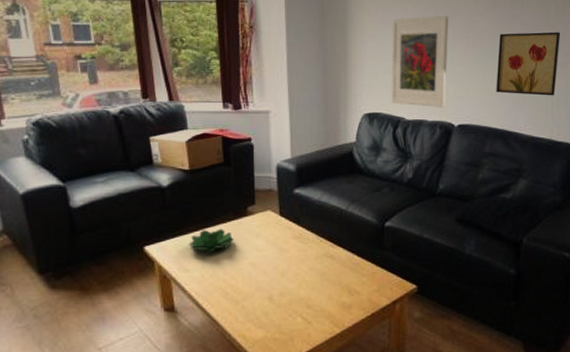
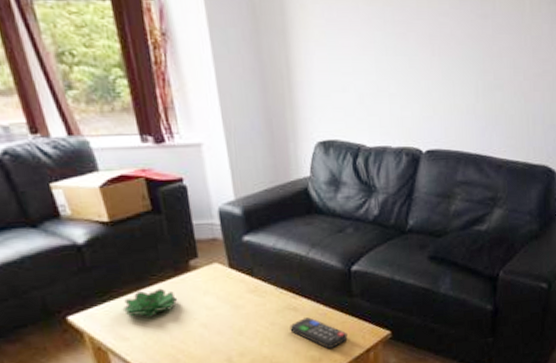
remote control: none [326,266,377,298] -> present [290,317,348,349]
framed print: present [391,16,449,107] -> none [341,17,411,131]
wall art: present [496,32,561,96] -> none [466,35,537,113]

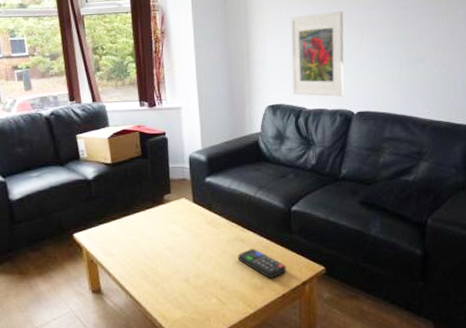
succulent plant: present [122,288,178,317] -> none [112,216,153,239]
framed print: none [341,17,411,131] -> present [290,11,344,97]

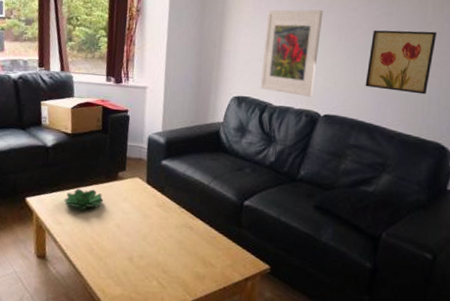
succulent plant: none [112,216,153,239] -> present [63,189,104,210]
remote control: present [238,249,286,279] -> none [183,237,231,270]
wall art: none [392,19,454,81] -> present [365,30,437,95]

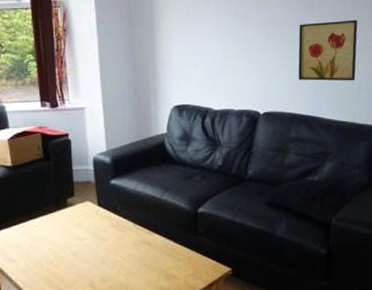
succulent plant: present [63,189,104,210] -> none [13,220,56,244]
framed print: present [260,9,324,97] -> none [196,10,251,97]

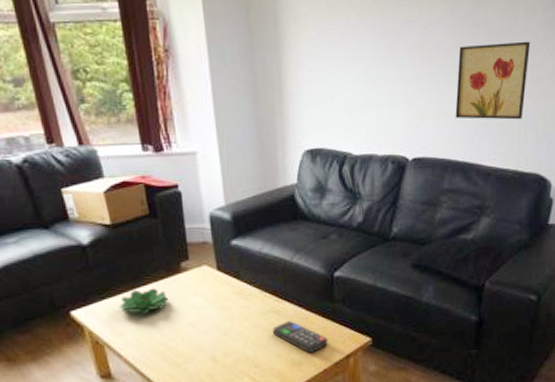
succulent plant: none [13,220,56,244] -> present [119,288,169,315]
remote control: none [144,251,193,282] -> present [272,321,328,354]

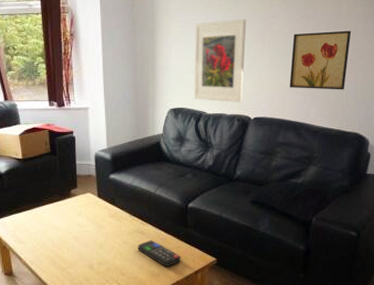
succulent plant: present [119,288,169,315] -> none [23,208,60,228]
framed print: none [332,27,400,139] -> present [193,19,247,102]

